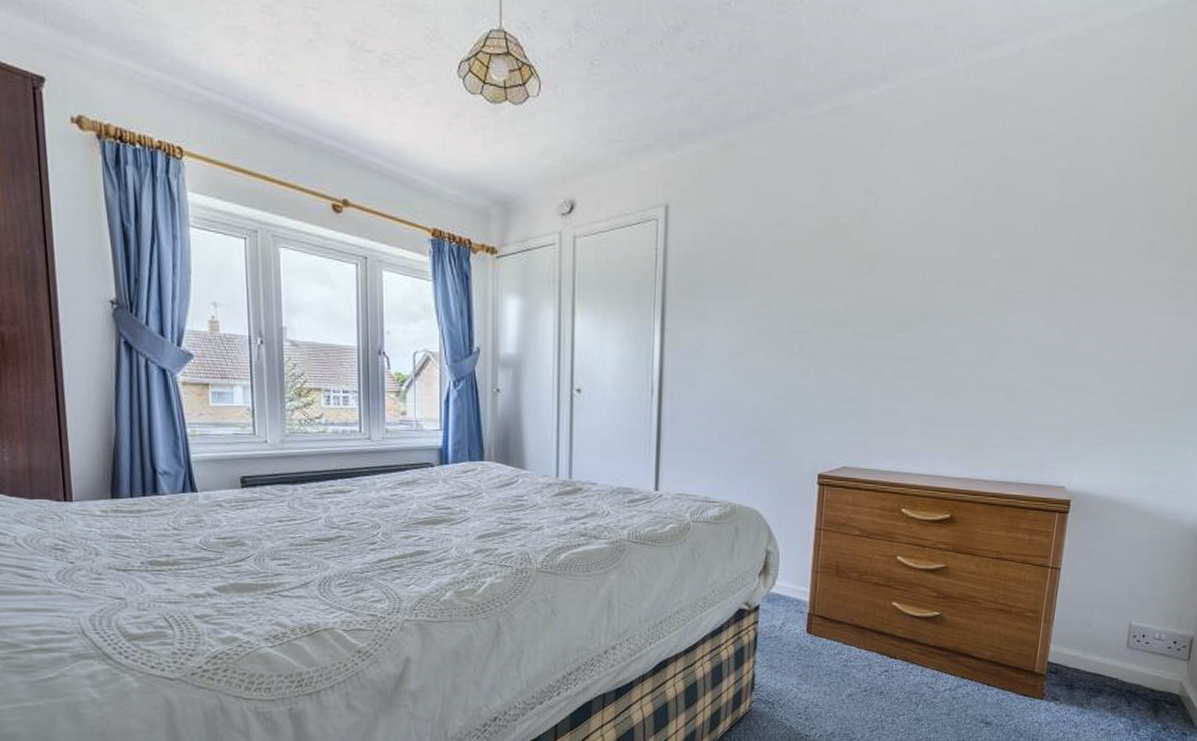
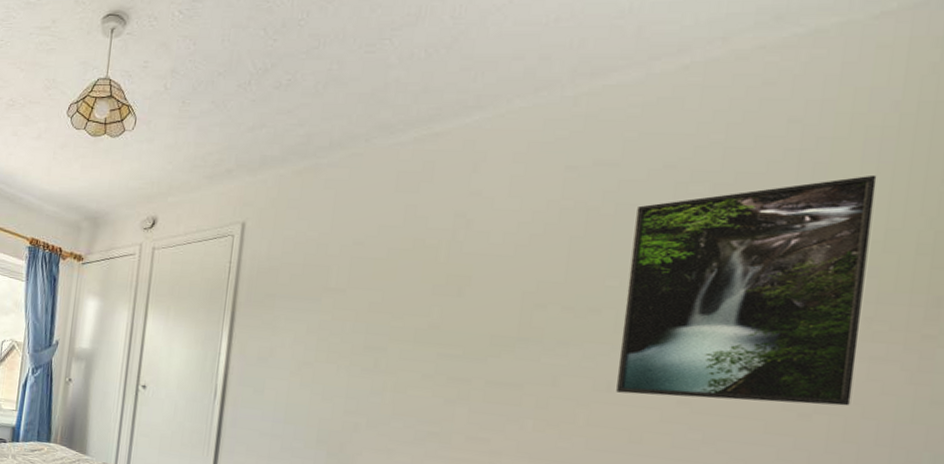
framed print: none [997,150,1185,358] -> present [616,174,877,406]

